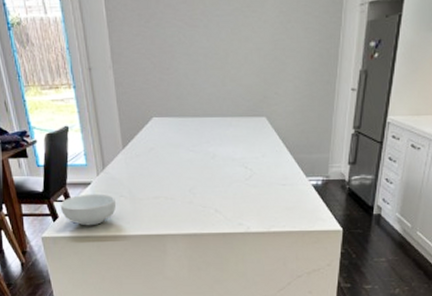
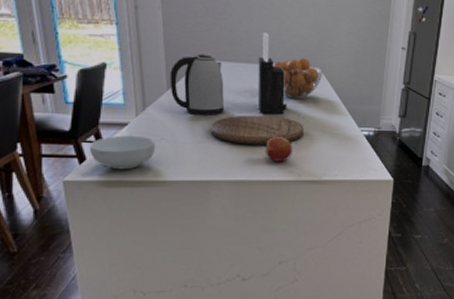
kettle: none [124,111,175,172] -> present [170,54,224,115]
cutting board: none [164,169,252,199] -> present [212,115,305,145]
knife block: none [205,84,235,167] -> present [257,33,287,113]
apple: none [214,190,242,214] -> present [265,137,293,161]
fruit basket: none [220,107,270,151] -> present [273,57,324,99]

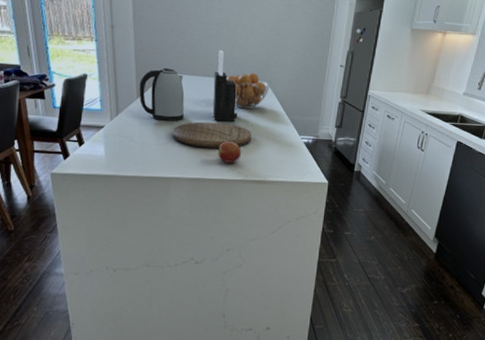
cereal bowl: present [89,135,155,170] -> none [72,136,126,166]

